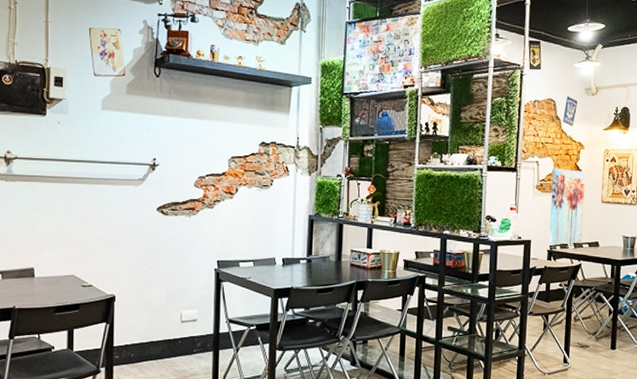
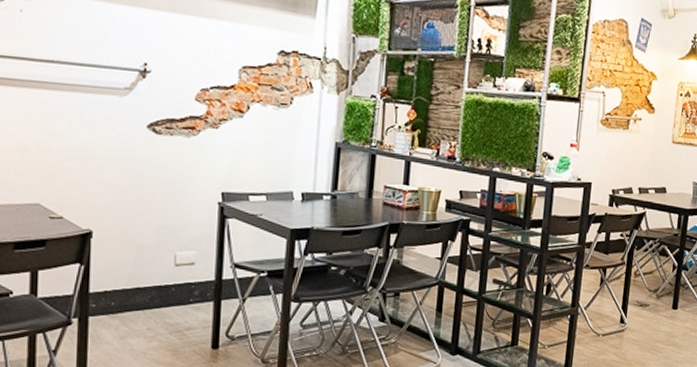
wall art: present [549,168,586,248] -> none [611,101,657,193]

